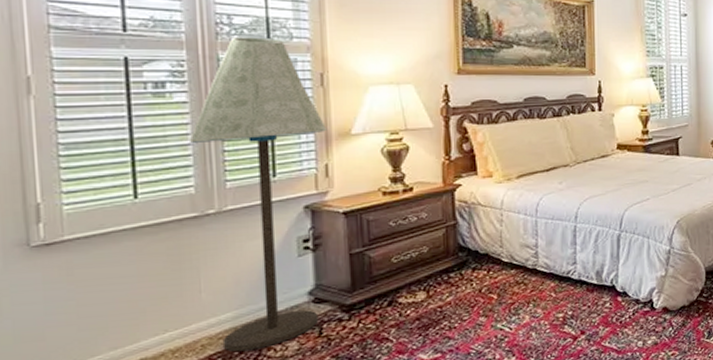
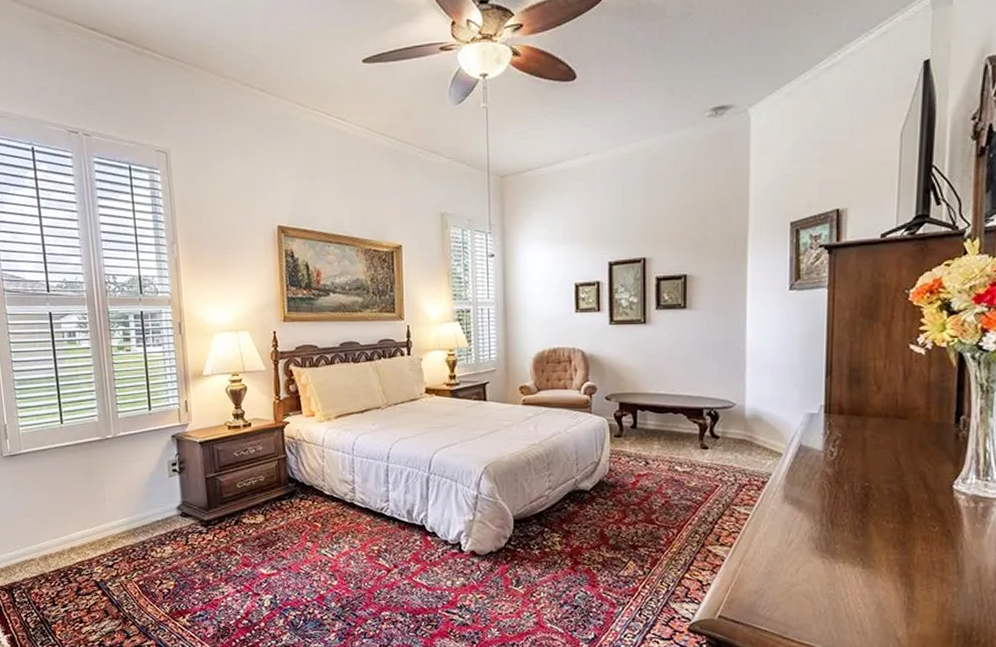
floor lamp: present [190,37,328,352] -> none [93,293,186,550]

